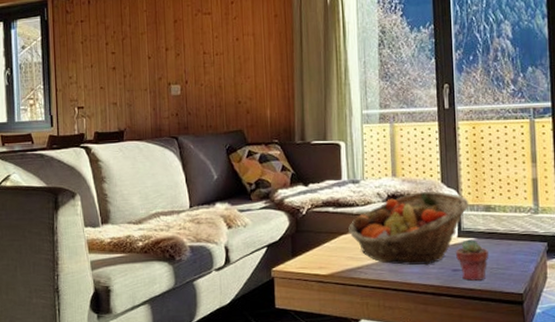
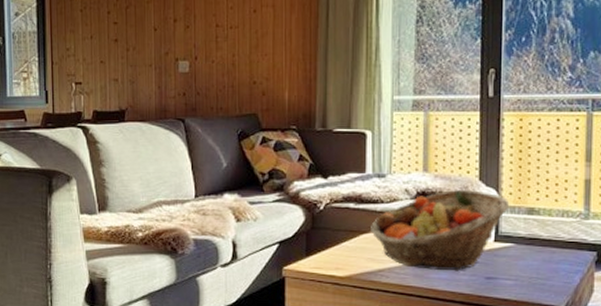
potted succulent: present [456,239,488,281] -> none [491,245,528,291]

